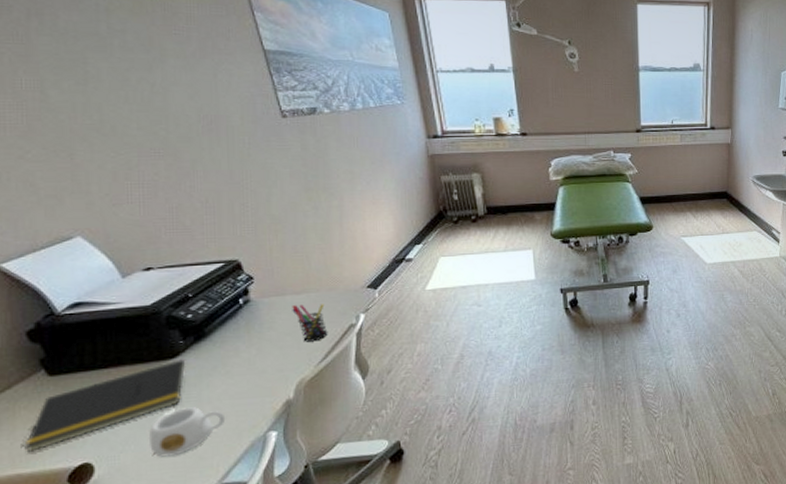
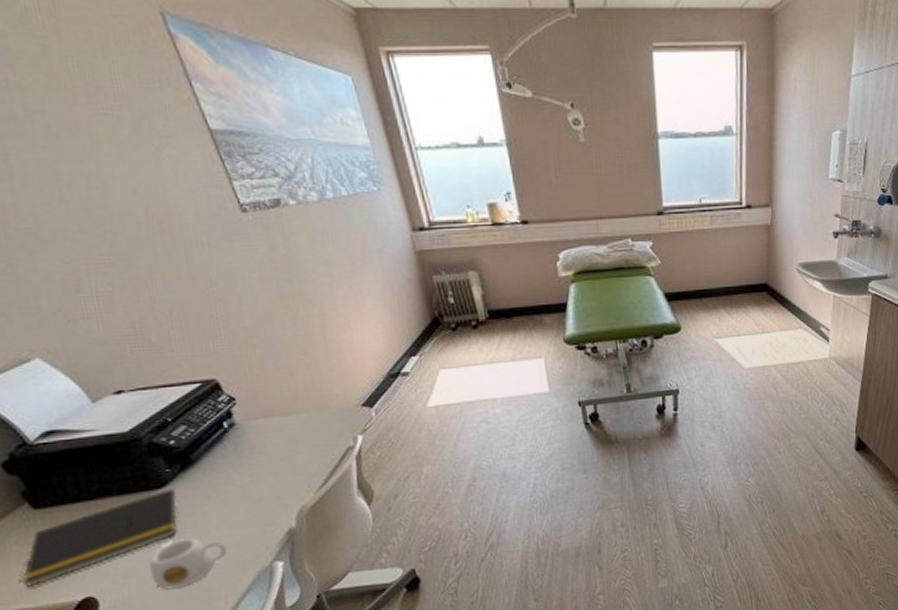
pen holder: present [292,304,328,342] -> none [281,425,325,467]

